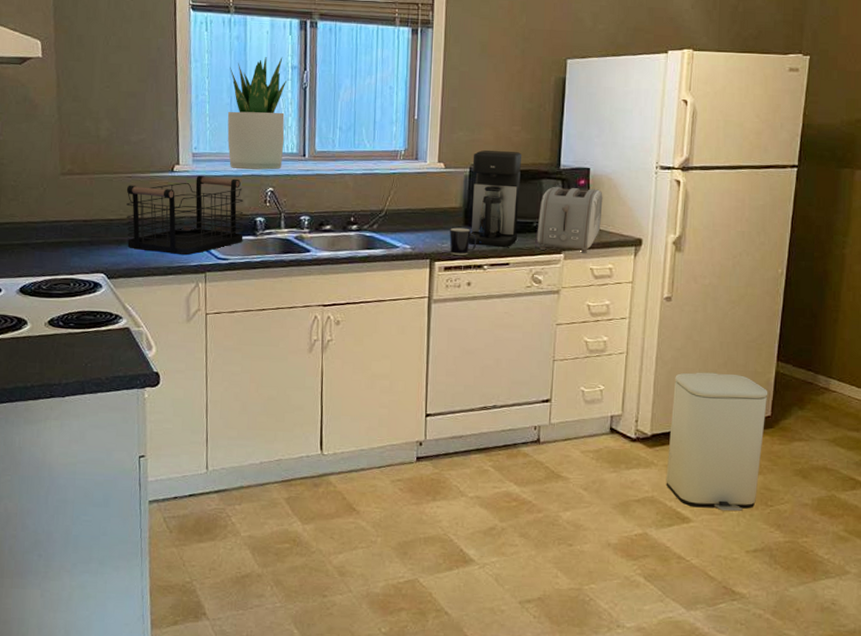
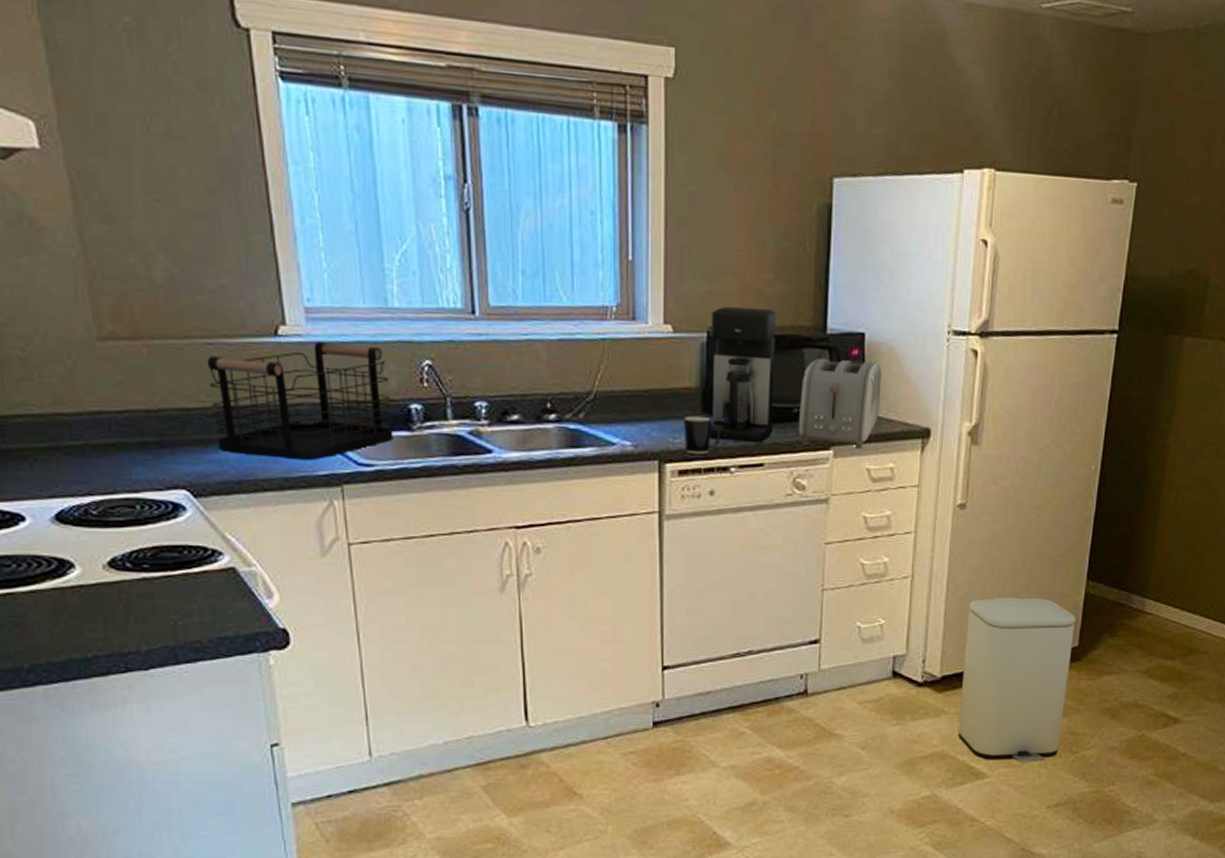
planter: present [227,57,286,170] -> none [350,160,443,334]

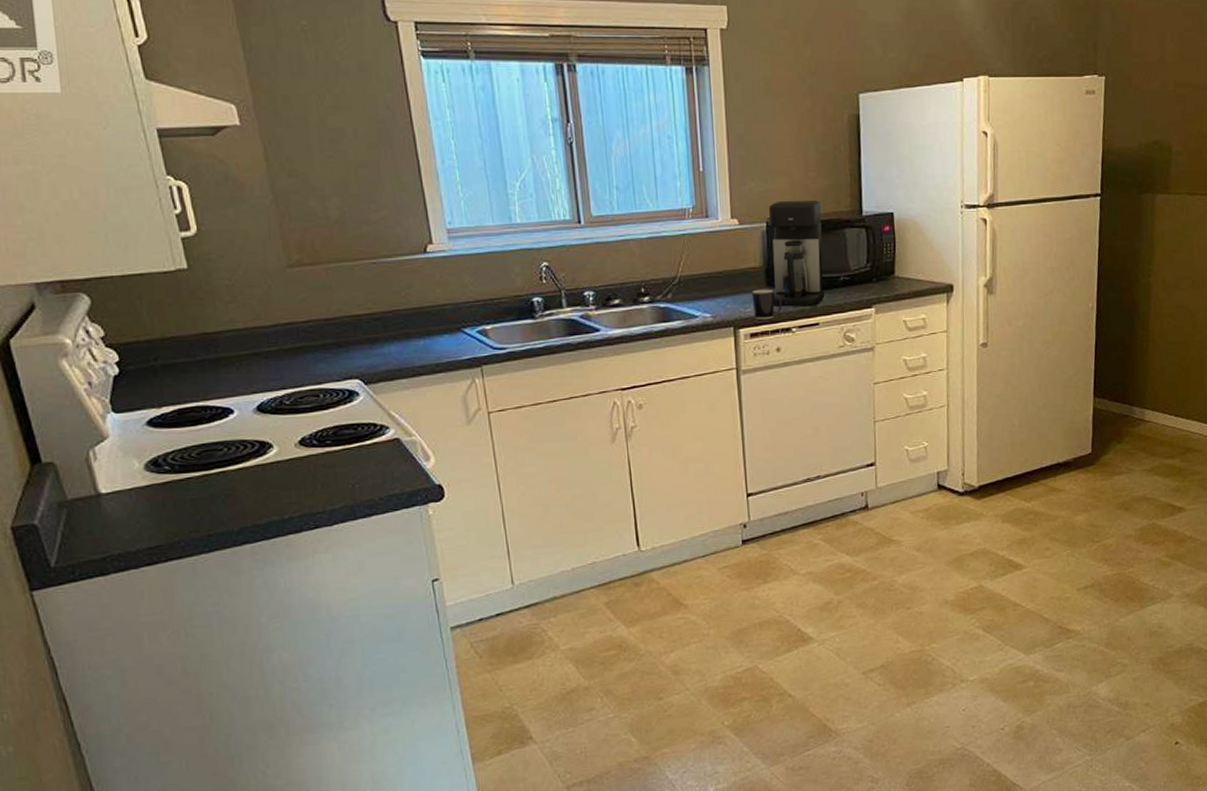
dish rack: present [206,342,394,461] -> none [372,255,521,350]
toaster: present [798,358,882,450] -> none [844,235,910,306]
pedal bin: present [958,597,1076,762] -> none [996,415,1088,554]

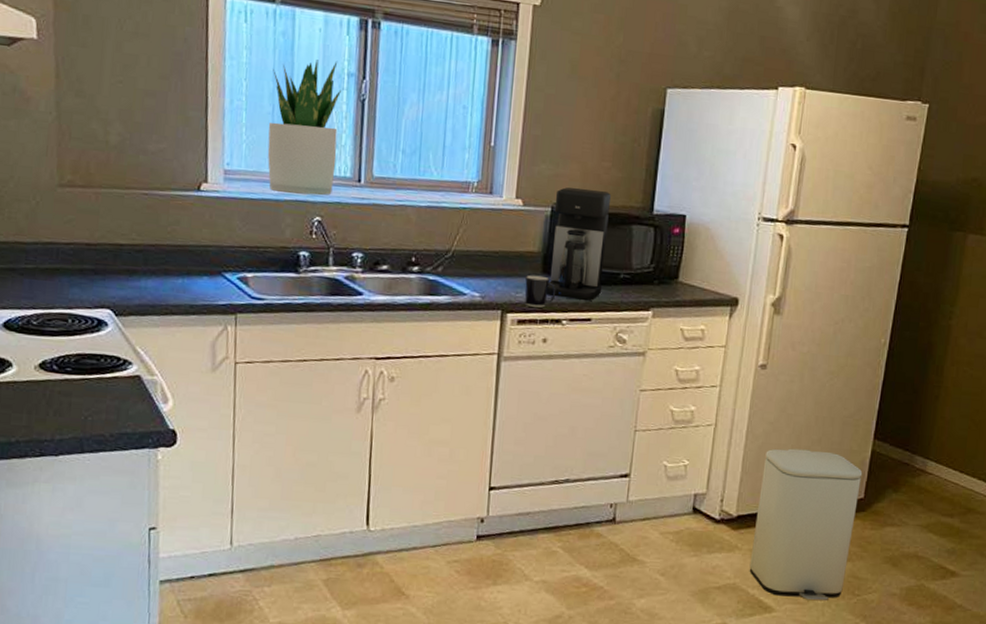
planter: none [478,108,555,244] -> present [267,59,341,196]
pedal bin: none [996,415,1088,554] -> present [749,448,863,602]

